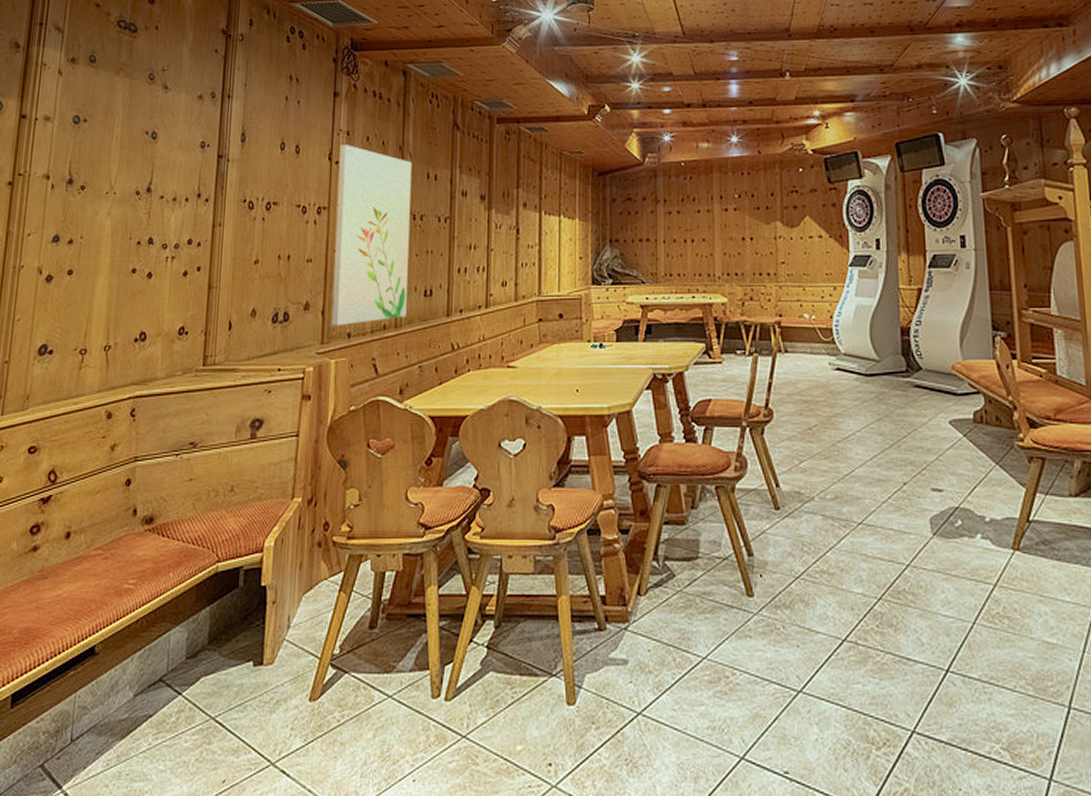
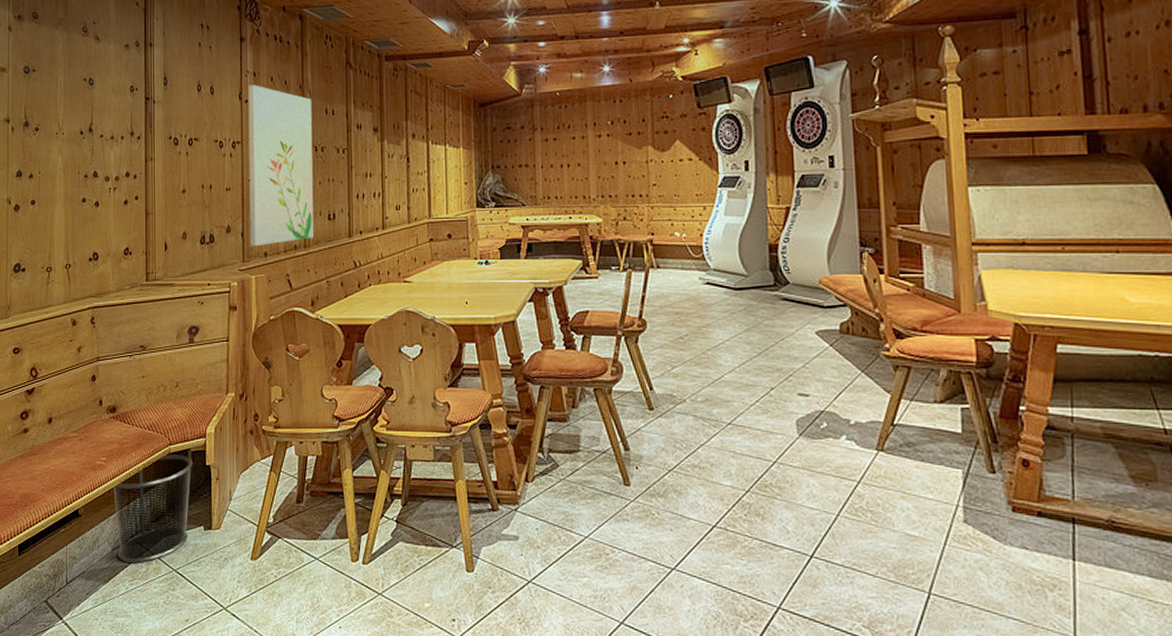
waste bin: none [141,574,245,711] -> present [112,454,193,563]

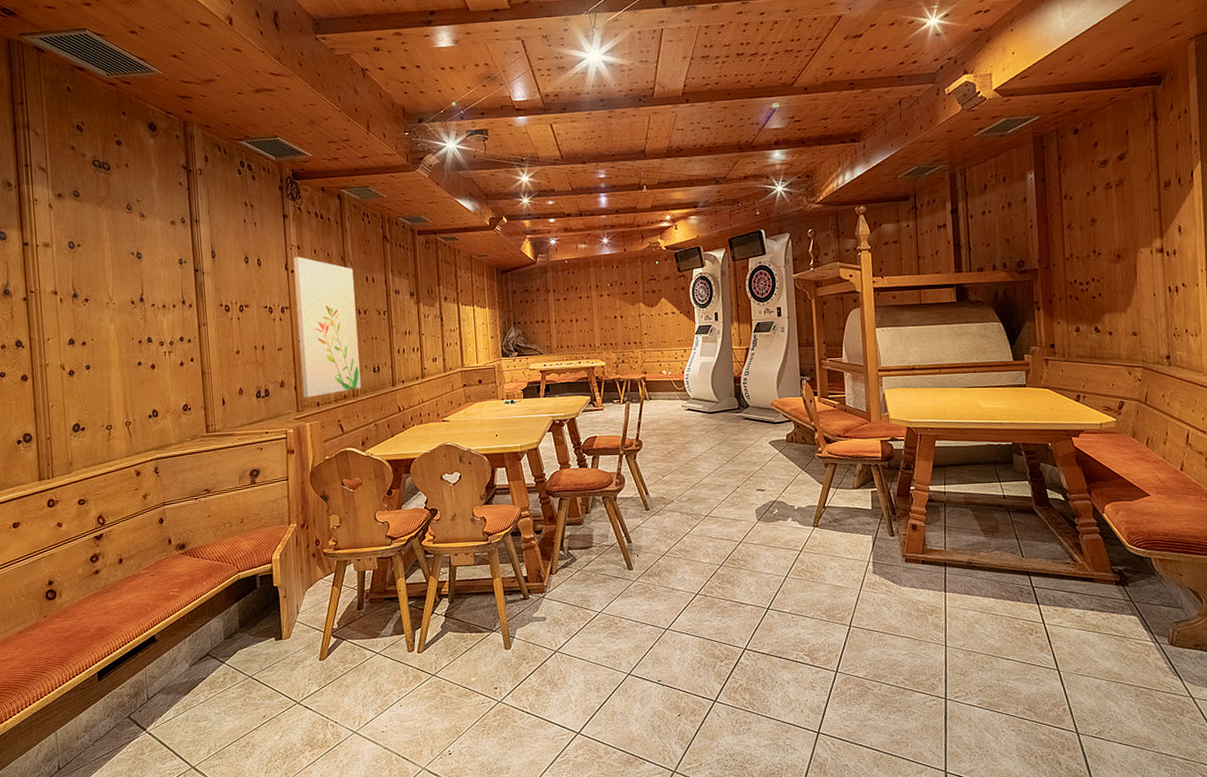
waste bin: present [112,454,193,563] -> none [186,580,261,675]

